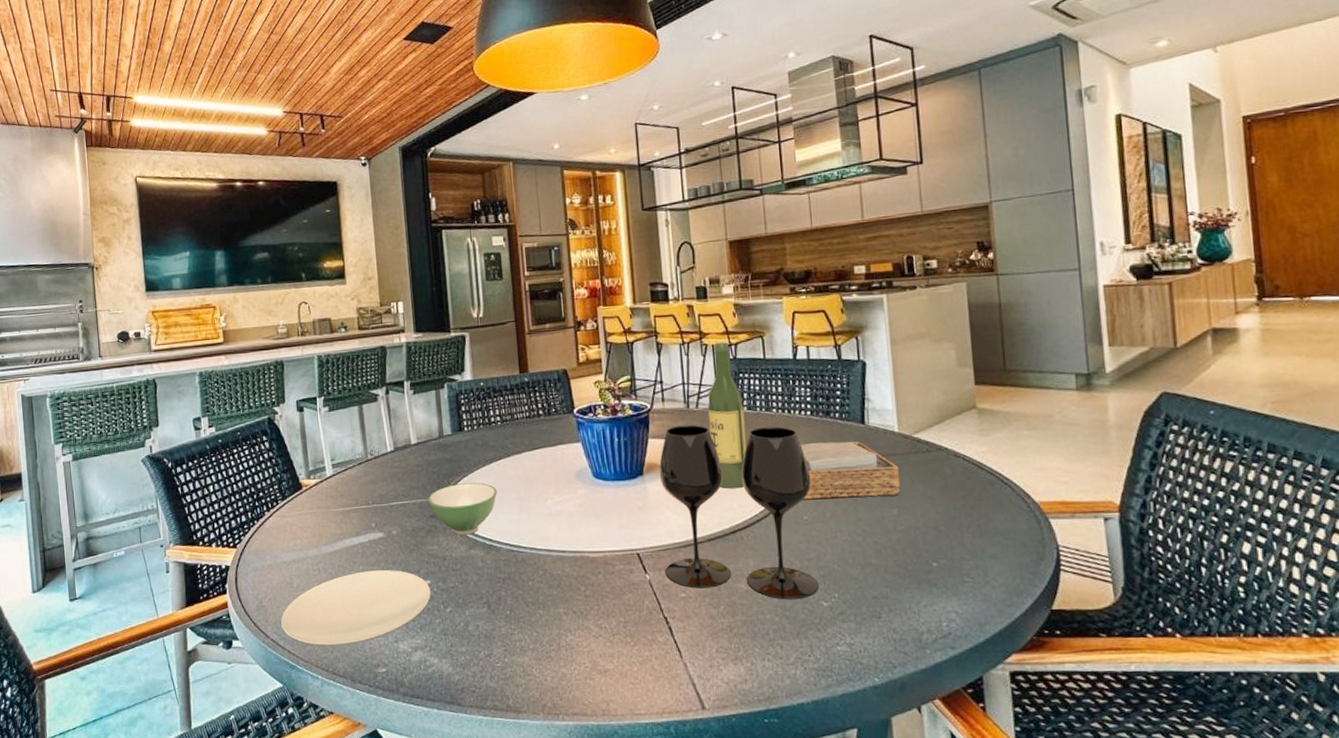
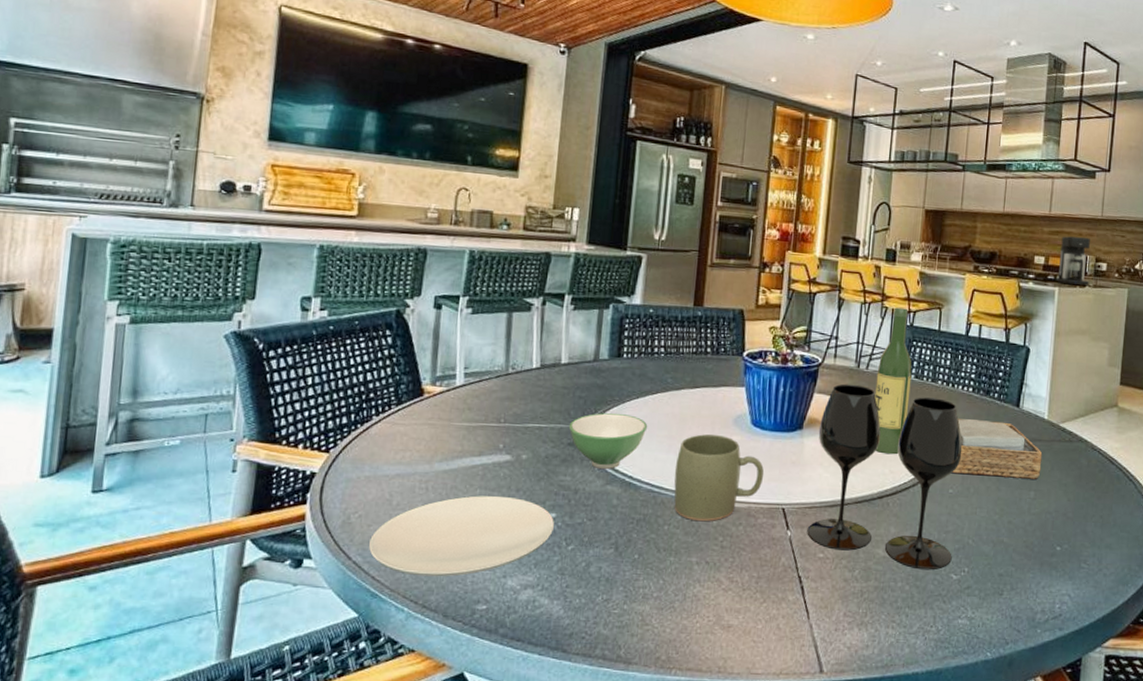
mug: none [528,491,614,574] -> present [674,434,764,522]
coffee maker: none [880,237,920,290] -> present [1057,236,1090,286]

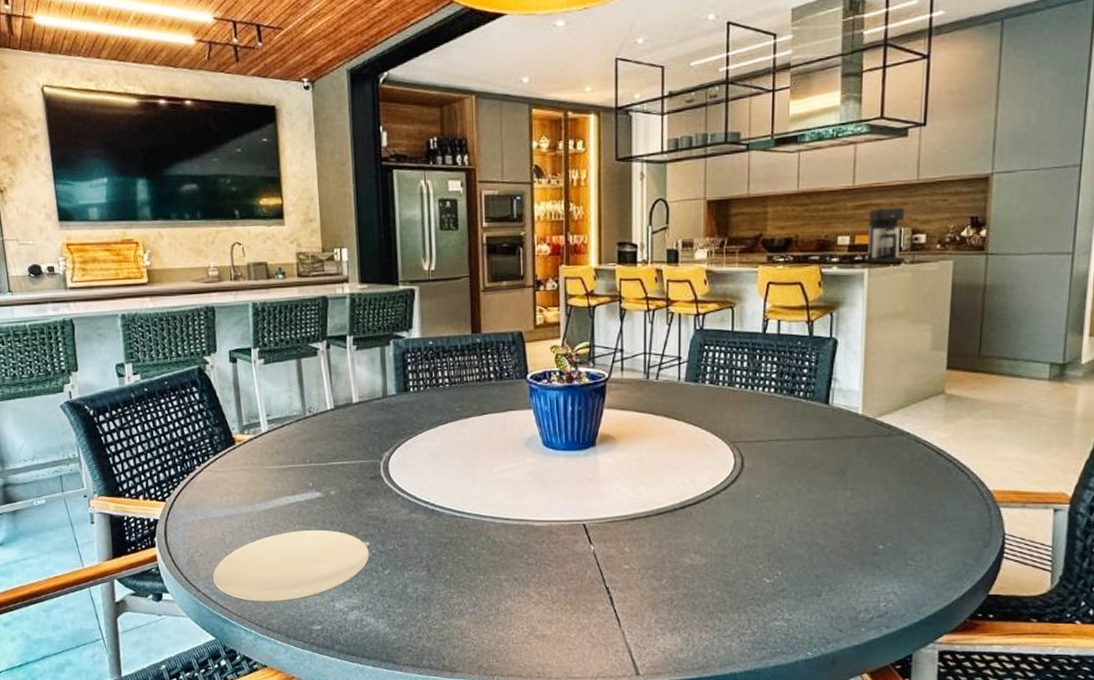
bowl: present [568,413,648,470] -> none [368,445,443,500]
mug: present [674,434,764,522] -> none [473,459,562,542]
wine glass: present [807,384,963,570] -> none [610,396,767,576]
wine bottle: present [874,307,912,455] -> none [668,311,706,464]
napkin holder: present [952,419,1043,480] -> none [757,421,858,479]

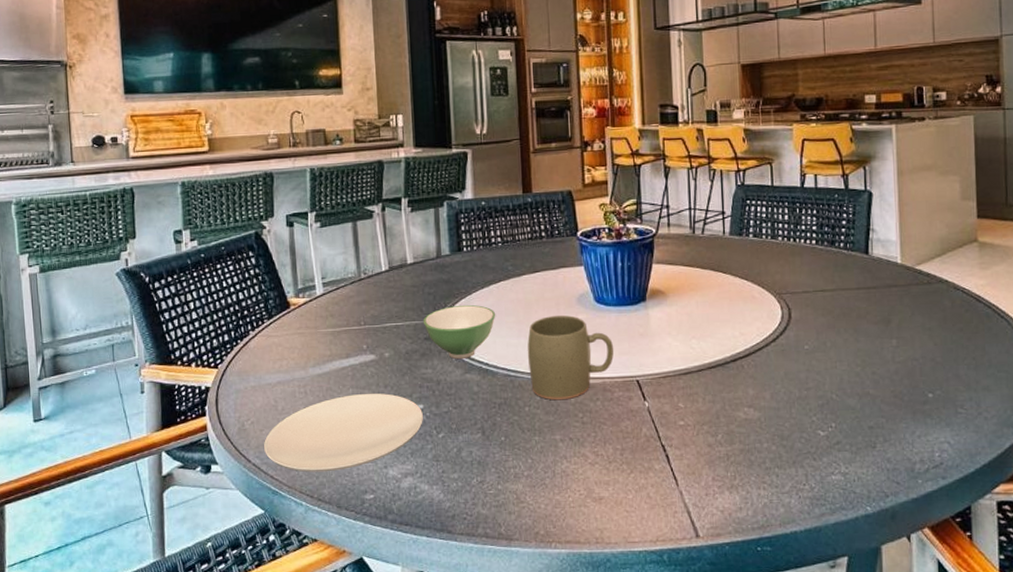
bowl: none [368,445,443,500] -> present [423,304,496,360]
mug: none [473,459,562,542] -> present [527,315,614,401]
coffee maker: present [866,208,905,264] -> none [892,68,929,121]

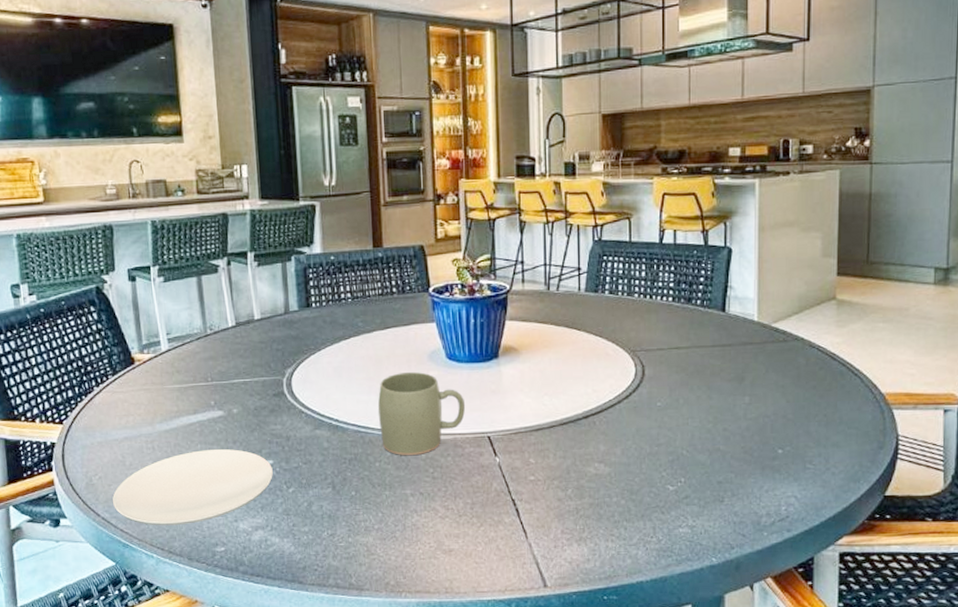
bowl: present [423,304,496,360] -> none [271,361,346,416]

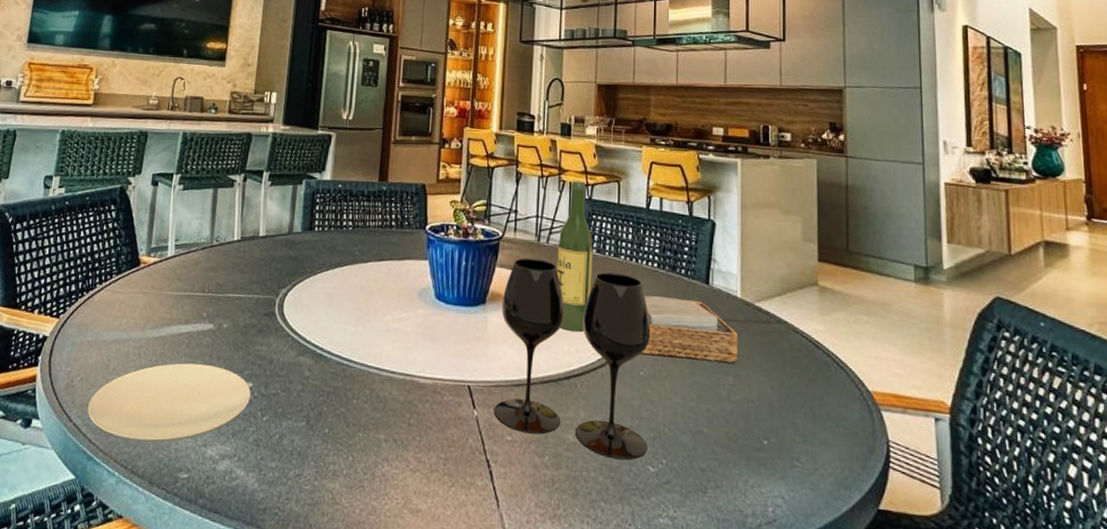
mug: present [377,372,466,456] -> none [362,307,449,397]
wine glass: none [515,307,667,484] -> present [493,258,651,460]
wine bottle: none [568,223,606,374] -> present [556,181,593,332]
napkin holder: none [658,328,755,387] -> present [641,295,739,364]

